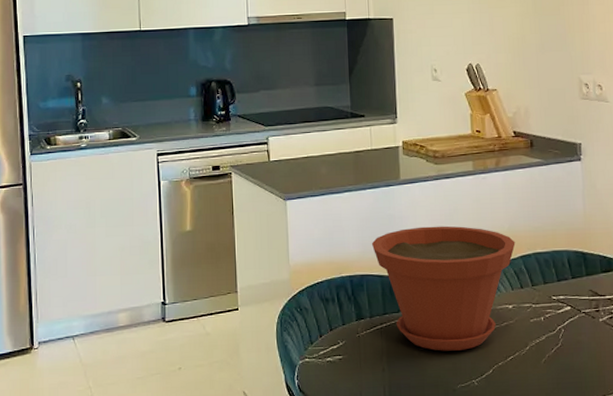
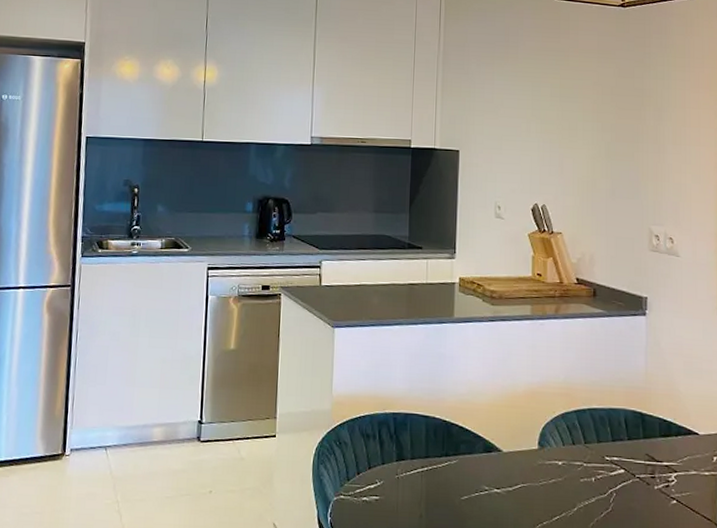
plant pot: present [371,226,516,351] -> none [418,369,570,505]

